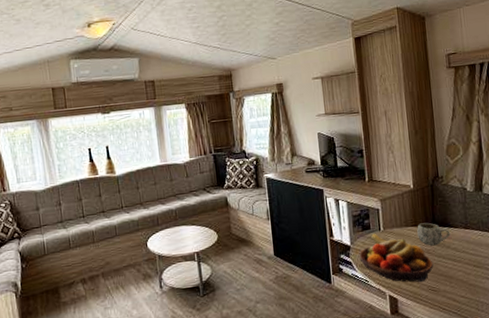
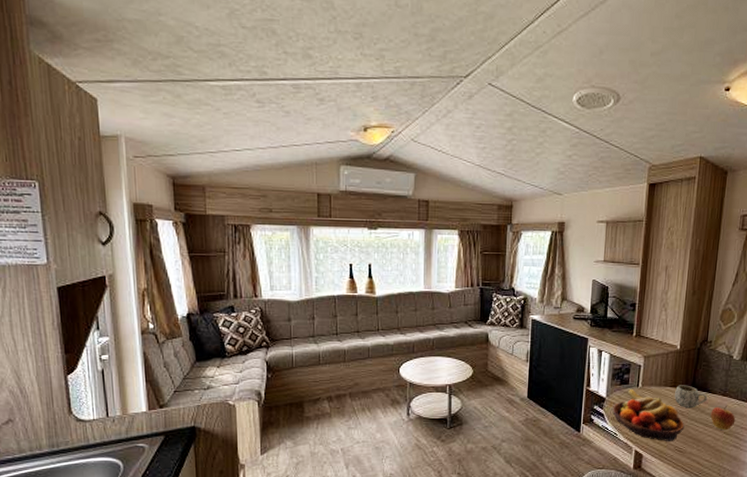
apple: none [456,237,483,263] -> present [710,405,736,429]

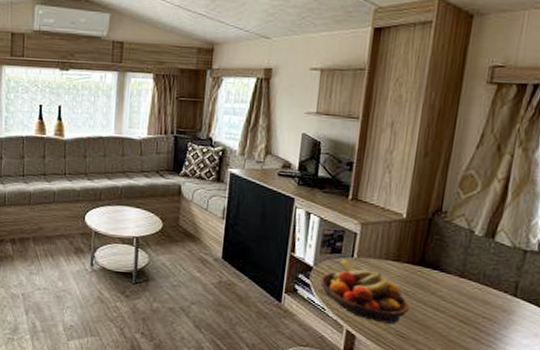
mug: present [674,385,708,409] -> none [397,259,440,288]
apple: present [710,405,736,429] -> none [443,288,476,318]

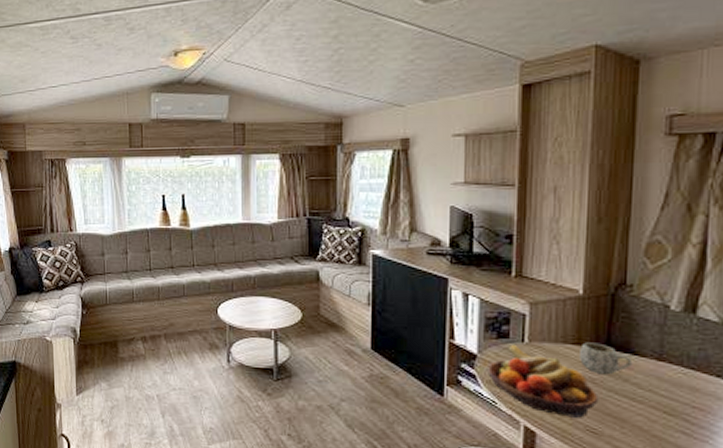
mug: none [397,259,440,288] -> present [580,342,633,375]

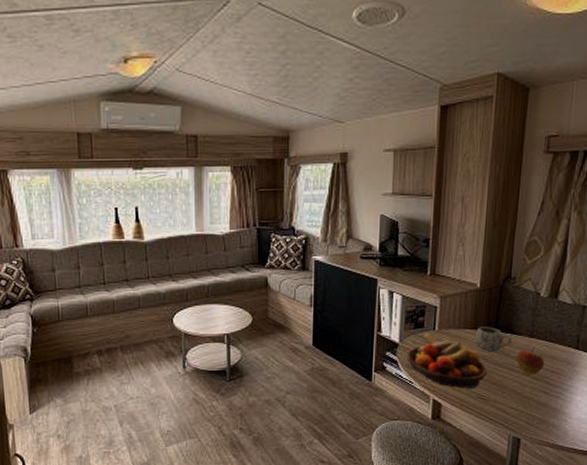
apple: none [639,373,682,408] -> present [516,347,545,374]

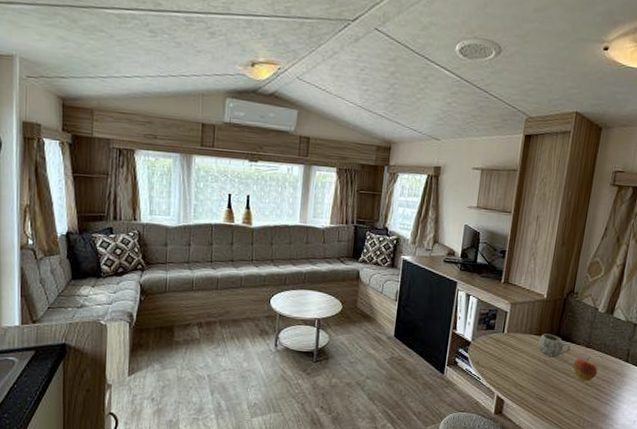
fruit bowl: present [406,332,488,389] -> none [477,334,547,389]

